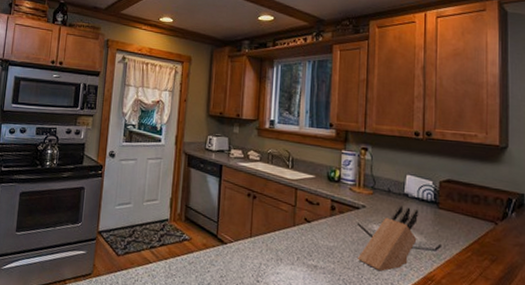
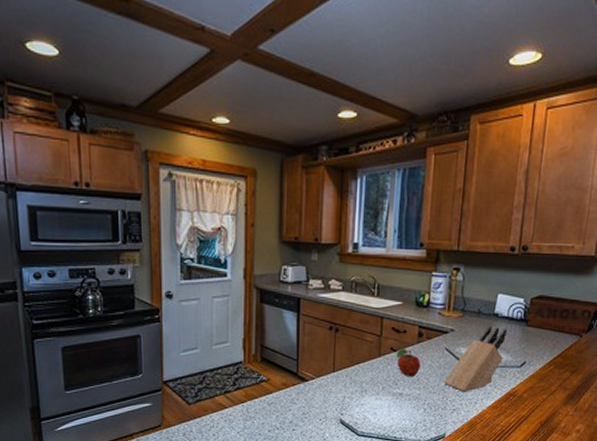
fruit: none [310,219,334,250] -> present [396,348,421,377]

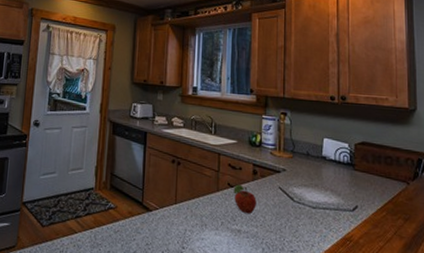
knife block: present [444,326,508,392] -> none [280,168,337,234]

